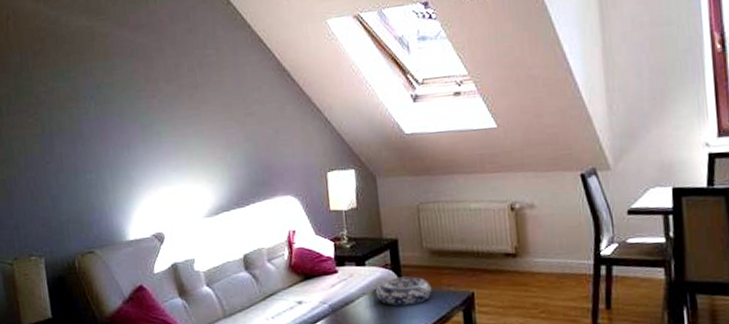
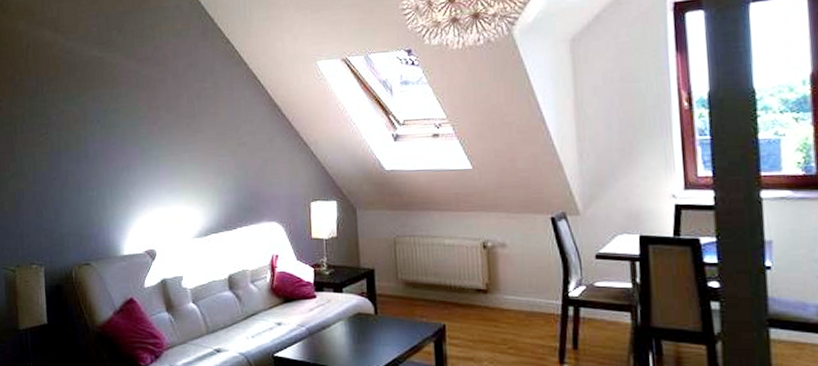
decorative bowl: present [375,276,432,306] -> none [351,305,405,333]

